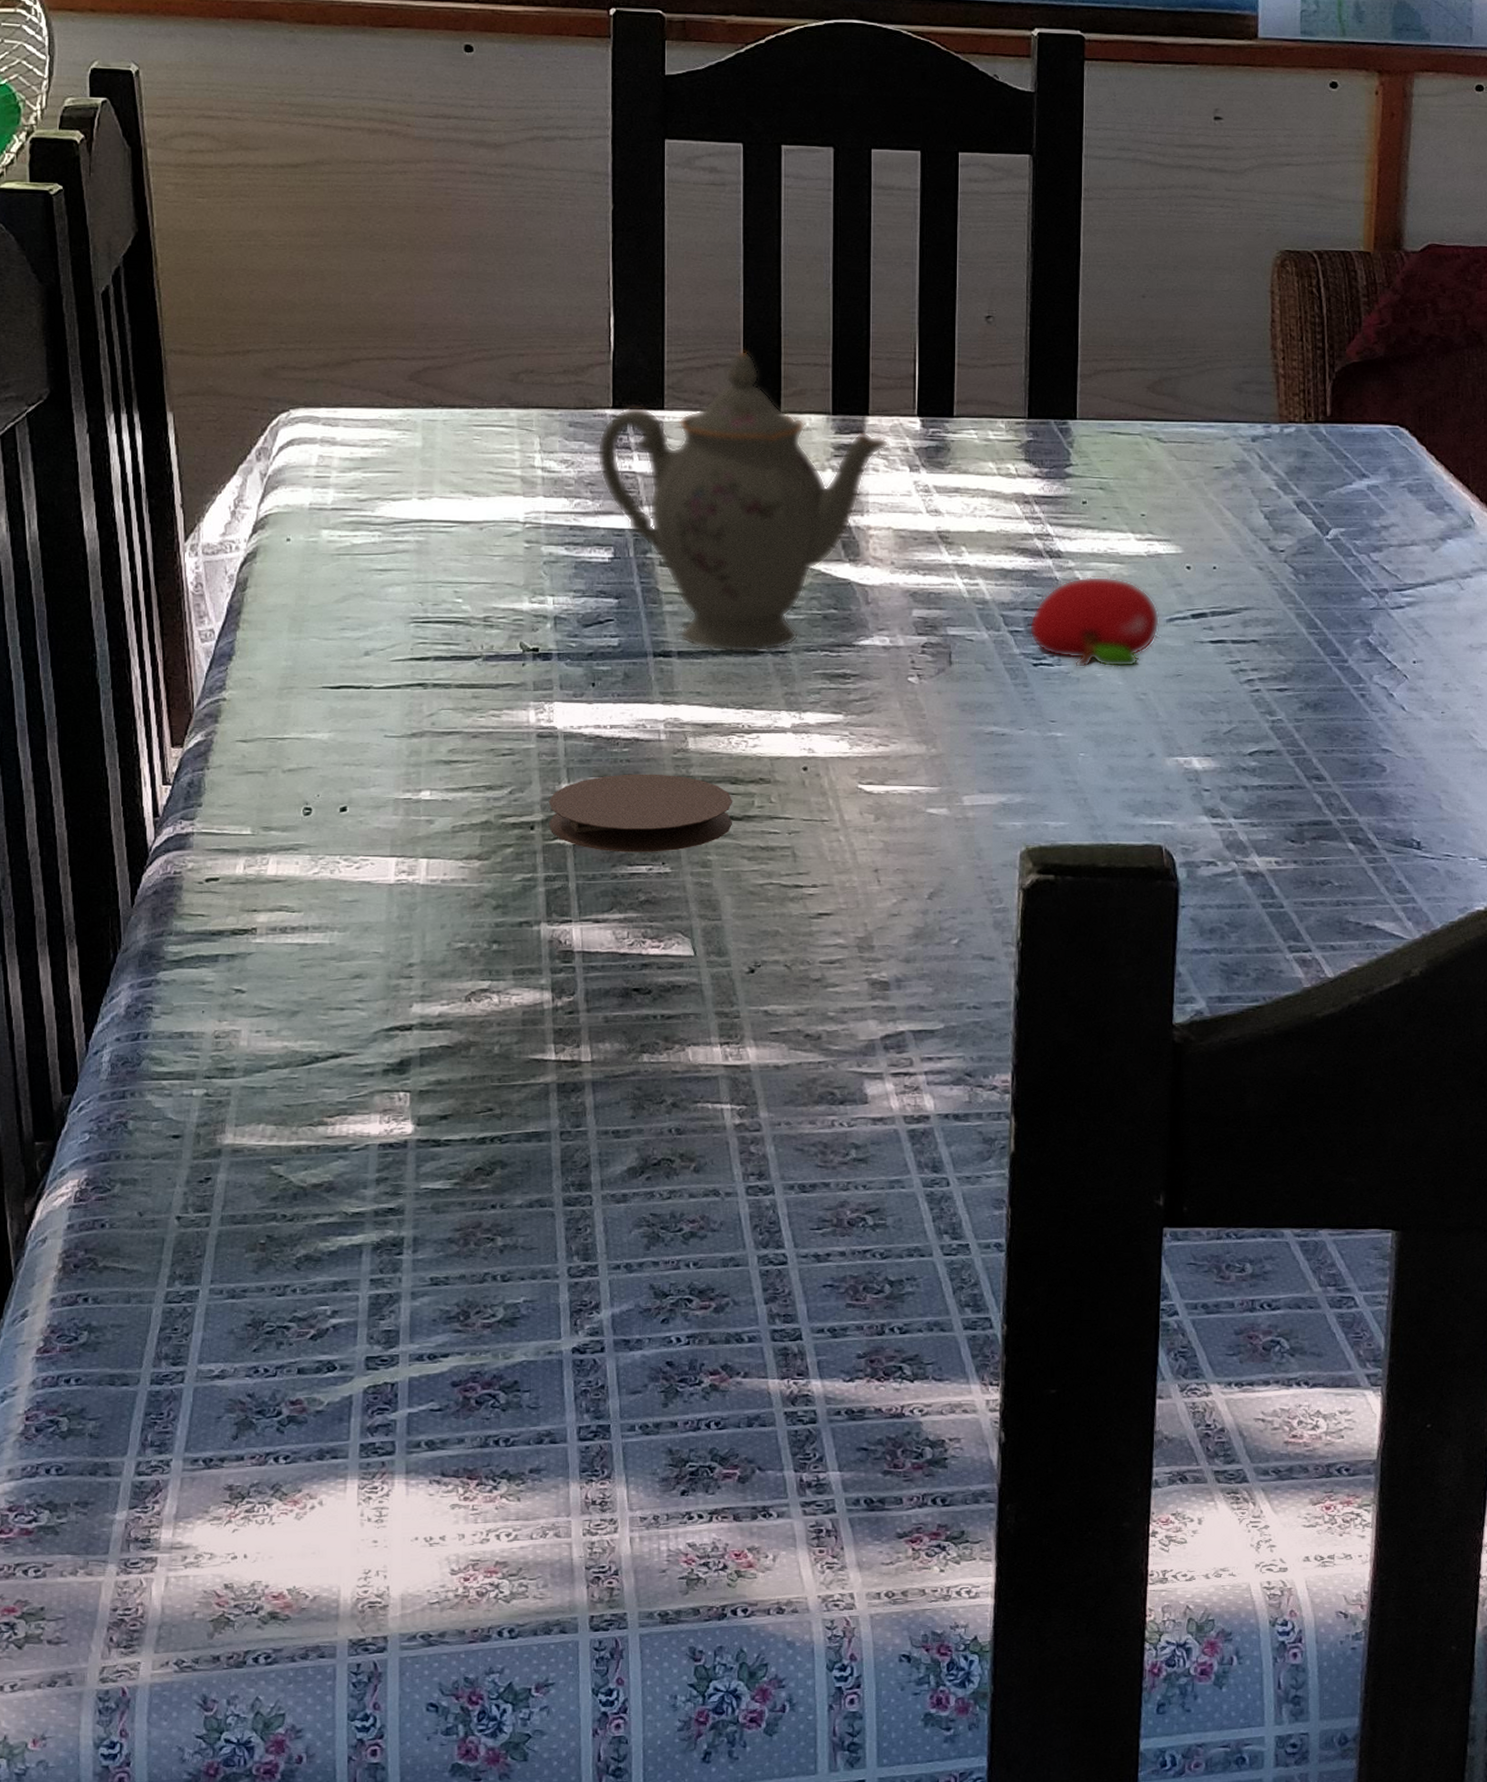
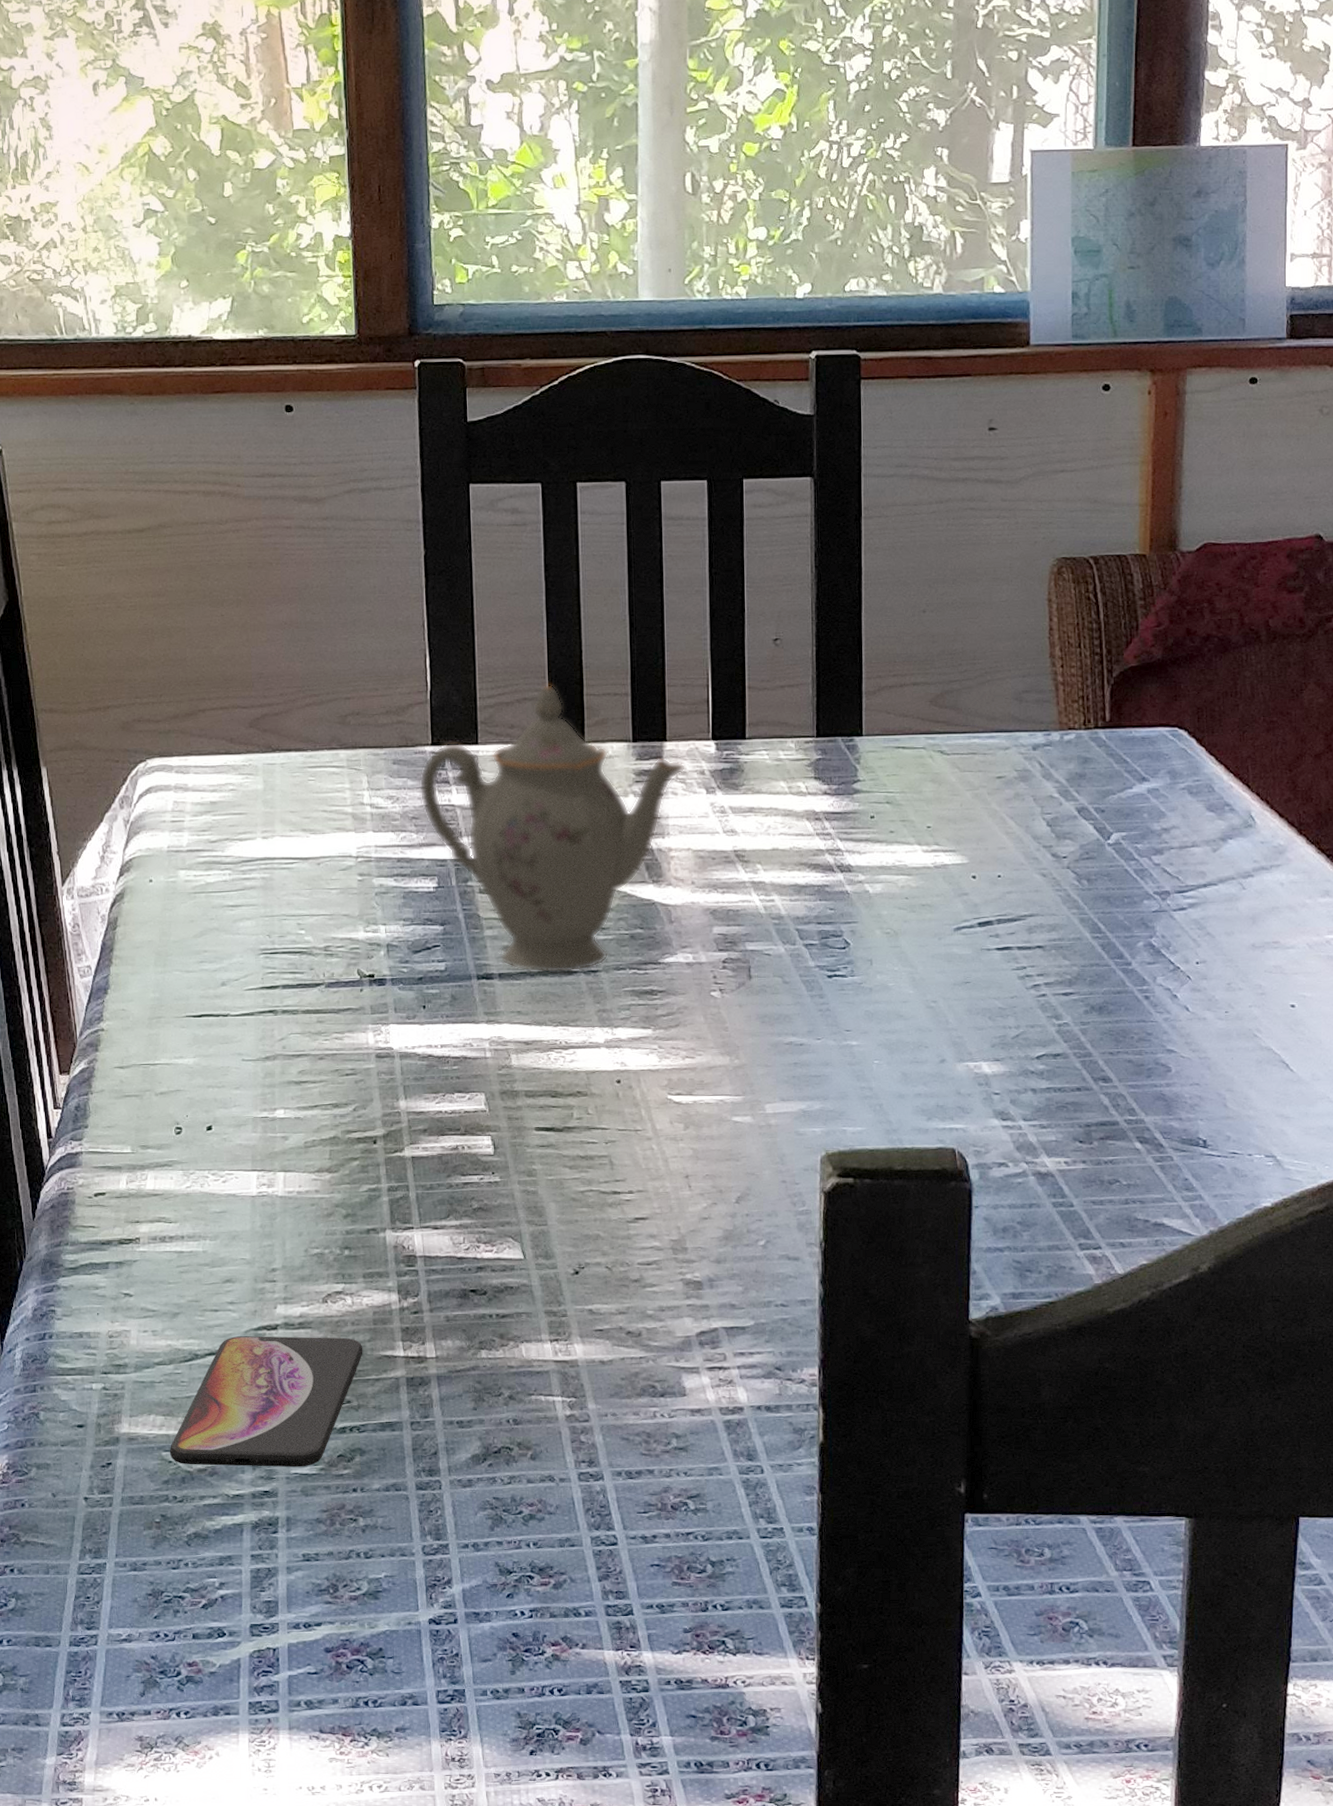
smartphone: none [280,1037,509,1182] -> present [169,1336,363,1467]
coaster: present [548,774,733,852] -> none [388,1089,554,1163]
fruit: present [1029,576,1160,668] -> none [823,888,948,978]

